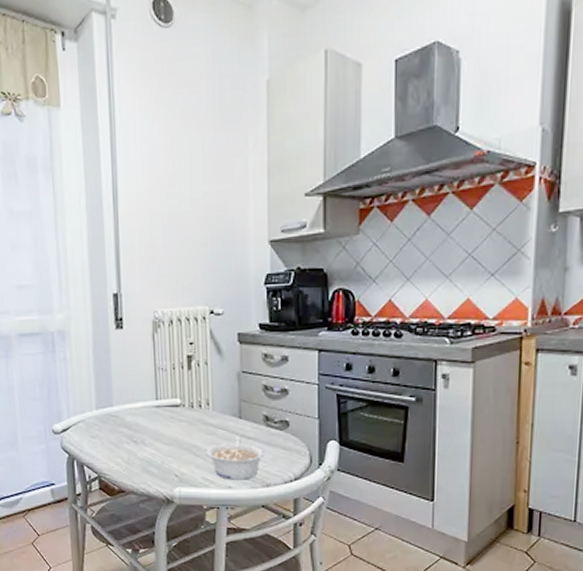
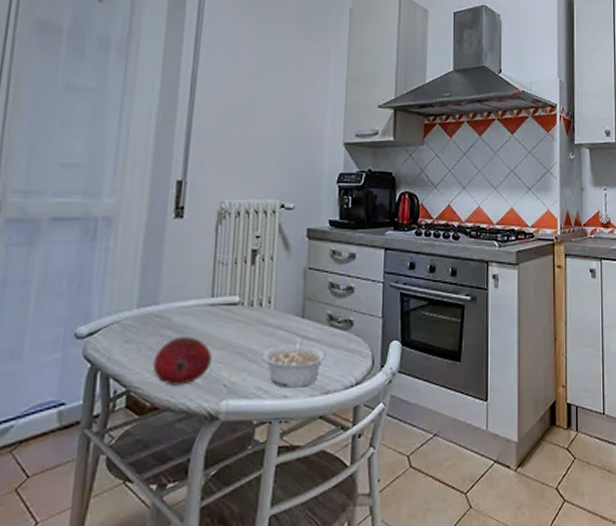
fruit: none [115,434,162,474] -> present [152,337,212,386]

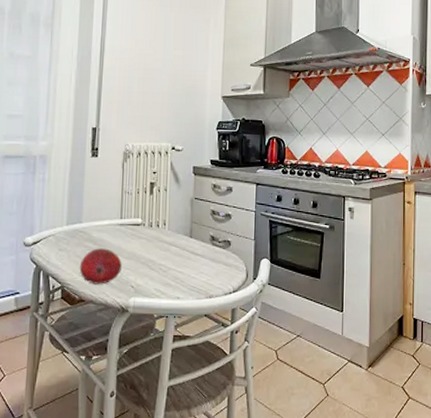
legume: present [262,336,327,388] -> none [160,252,210,292]

